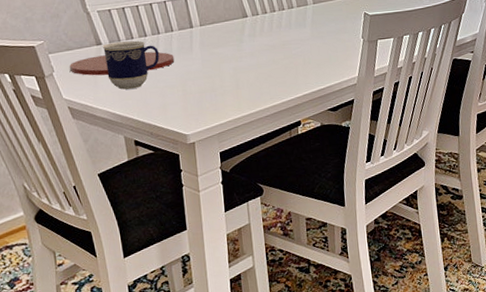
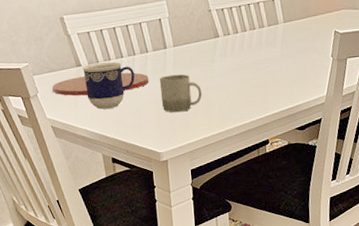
cup: none [185,53,231,93] -> present [159,74,202,113]

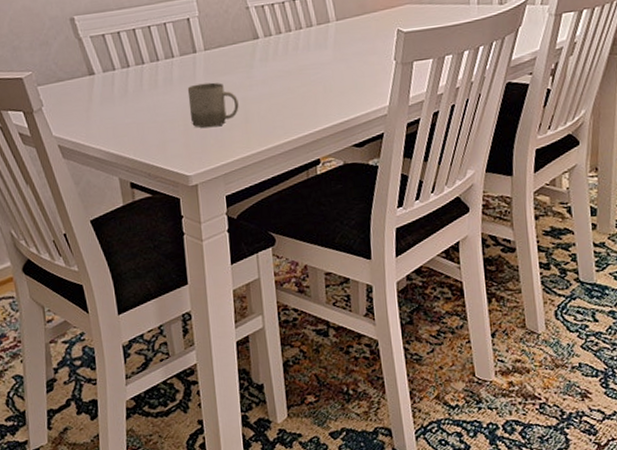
plate: present [52,72,149,96] -> none [59,81,176,110]
cup: present [81,62,135,110] -> none [95,69,159,125]

